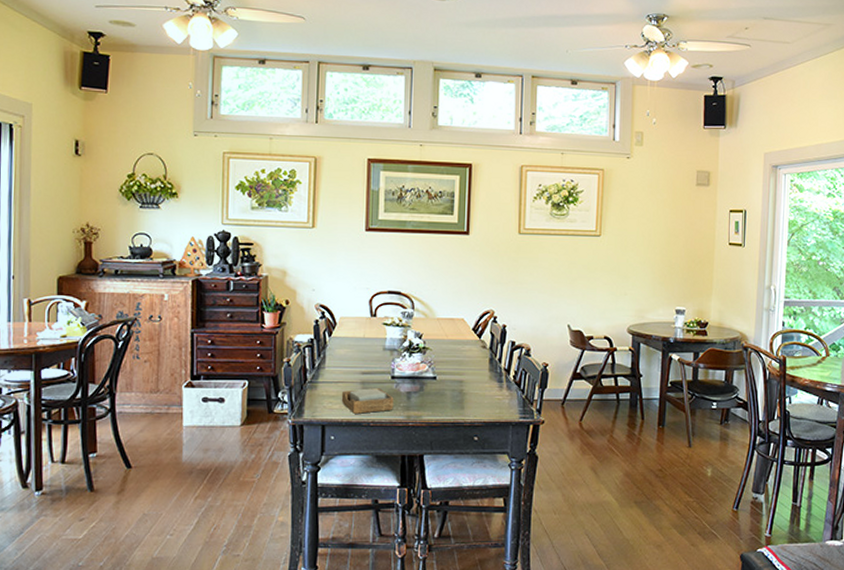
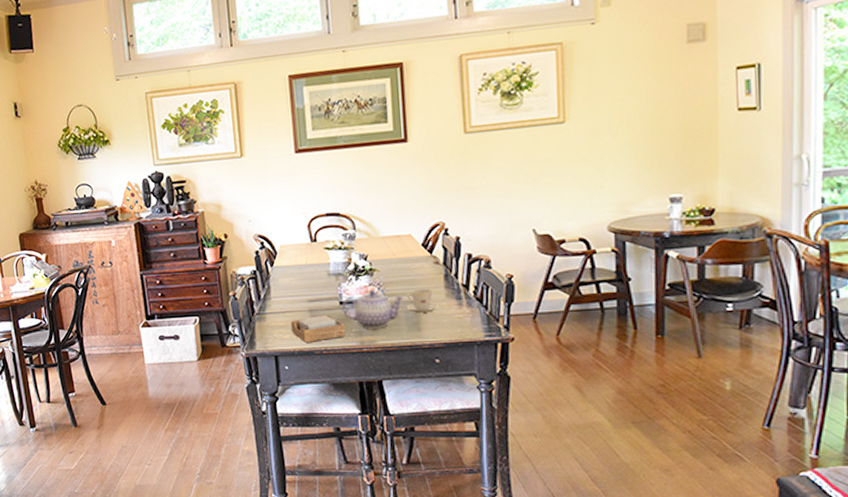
teapot: none [393,366,452,406] -> present [342,289,404,330]
teacup: none [453,369,483,392] -> present [406,288,440,313]

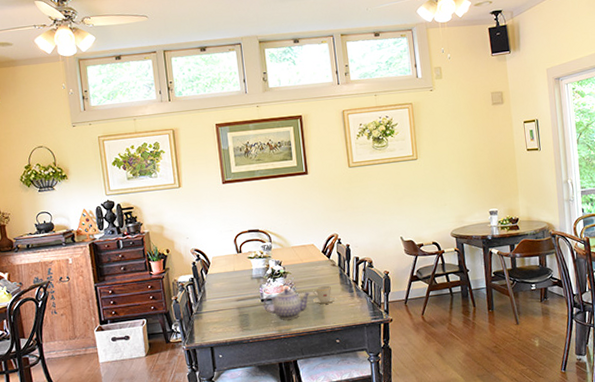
napkin holder: present [290,315,345,343] -> none [222,311,267,334]

